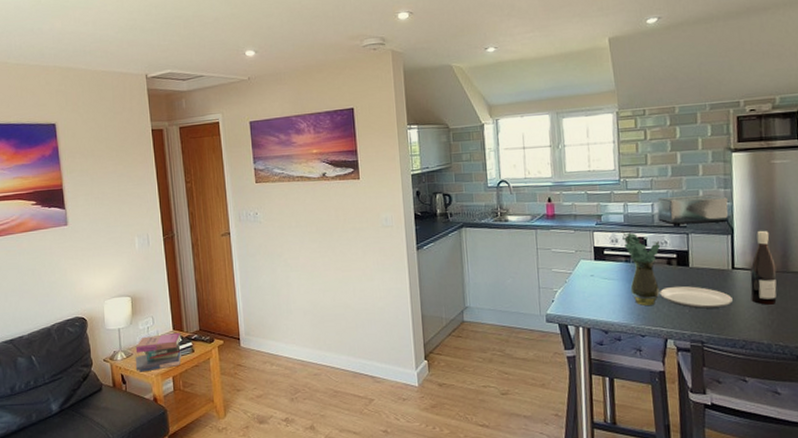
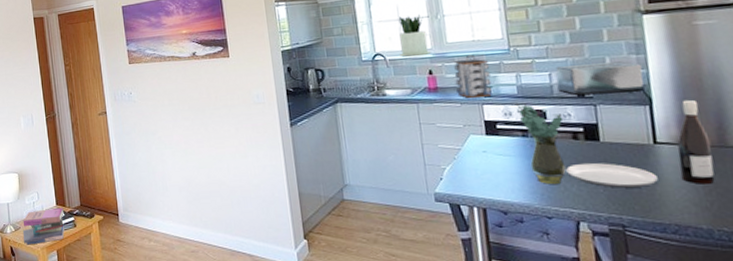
planter: none [522,142,552,185] -> present [399,13,432,58]
spice rack: none [570,184,602,226] -> present [454,54,492,99]

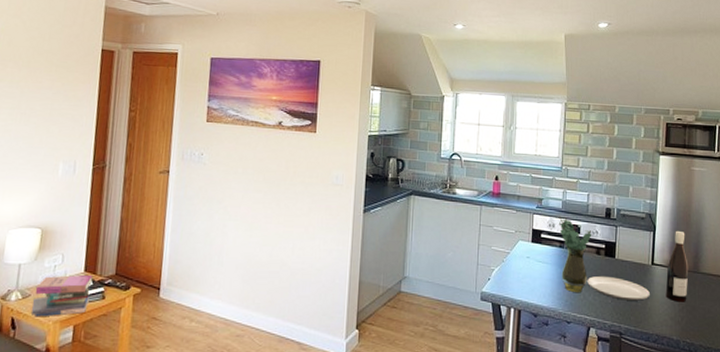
planter: present [399,13,432,58] -> none [474,122,501,162]
spice rack: present [454,54,492,99] -> none [515,167,545,208]
toaster: present [555,61,644,96] -> none [592,188,653,219]

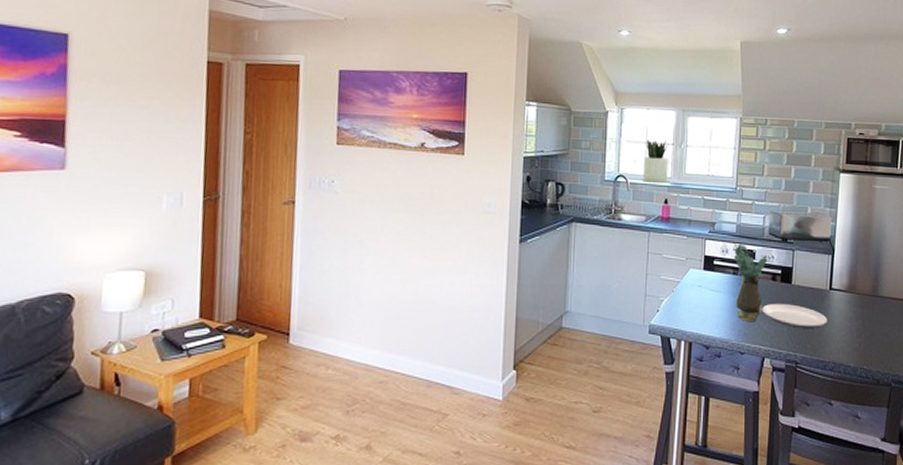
books: present [32,274,93,317] -> none [138,321,210,371]
planter: none [474,122,501,162] -> present [641,139,671,184]
toaster: none [592,188,653,219] -> present [768,210,832,241]
bottle: present [665,230,689,302] -> none [843,253,868,328]

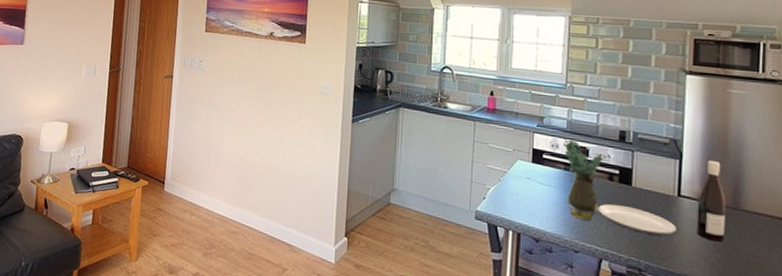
planter: present [641,139,671,184] -> none [466,35,496,77]
toaster: present [768,210,832,241] -> none [603,108,678,145]
bottle: none [843,253,868,328] -> present [696,159,726,242]

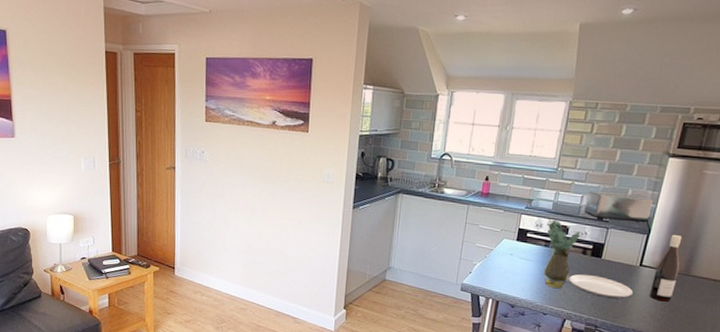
toaster: none [603,108,678,145] -> present [584,190,653,222]

